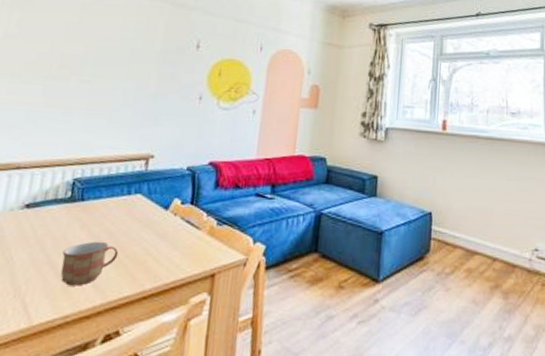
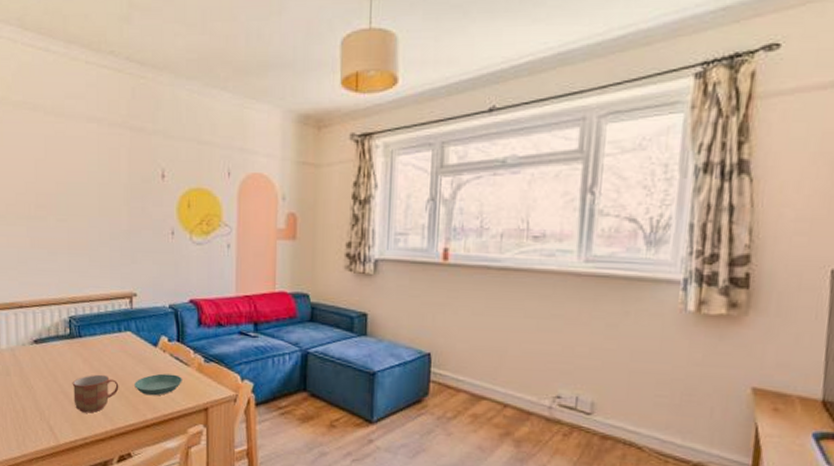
saucer: none [136,238,191,263] -> present [135,373,182,396]

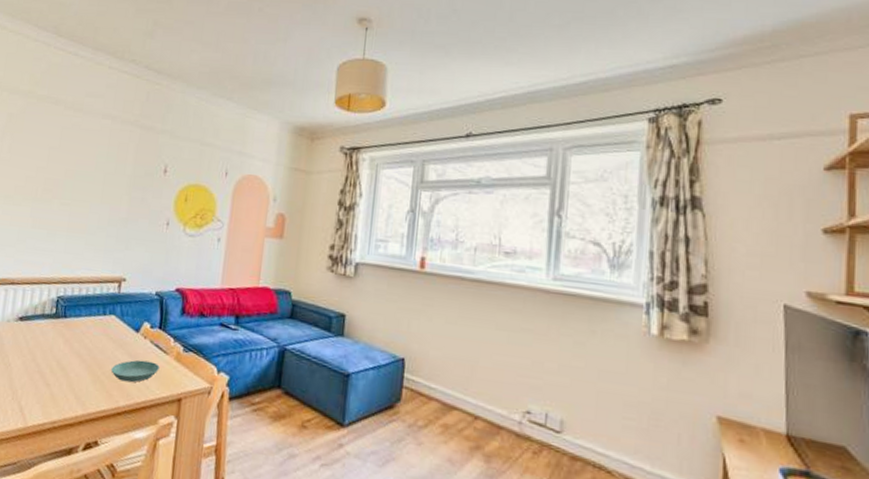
mug: present [72,374,119,413] -> none [48,356,96,396]

